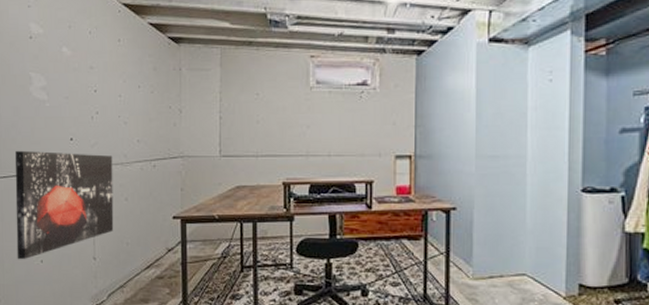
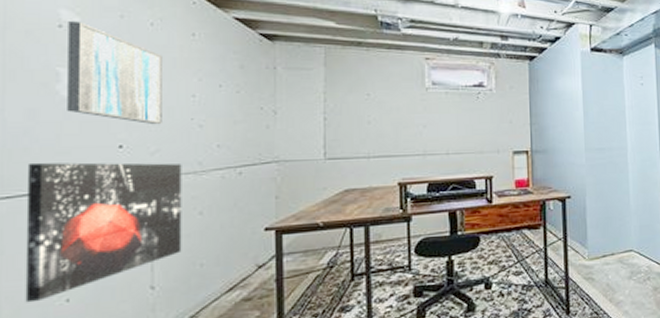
wall art: none [36,33,98,122] -> present [67,21,162,125]

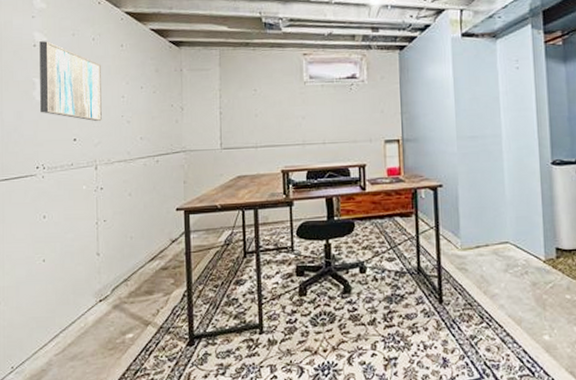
wall art: present [25,162,182,303] -> none [17,152,118,261]

